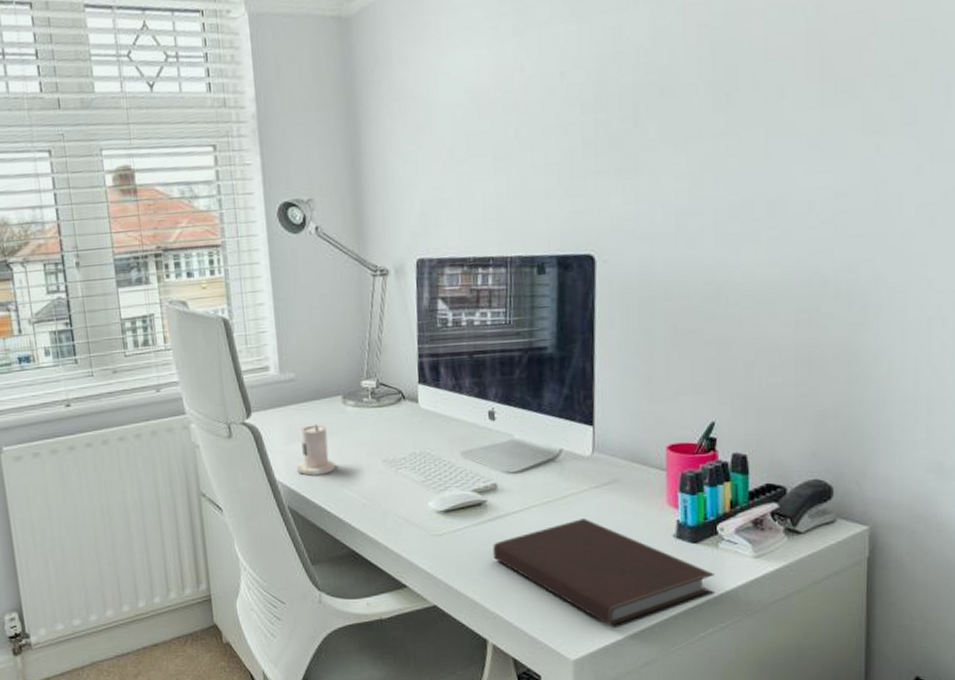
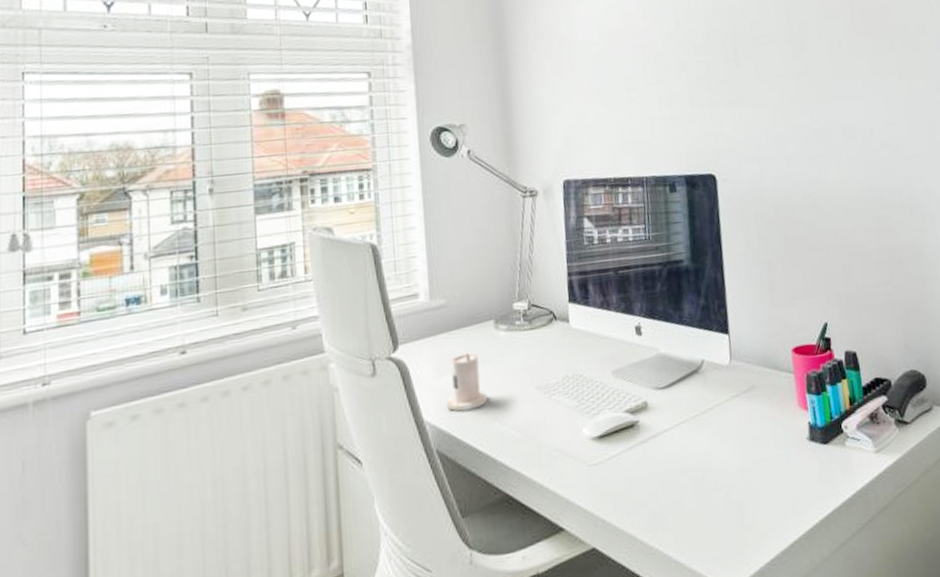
notebook: present [493,517,715,629] -> none [647,429,849,547]

